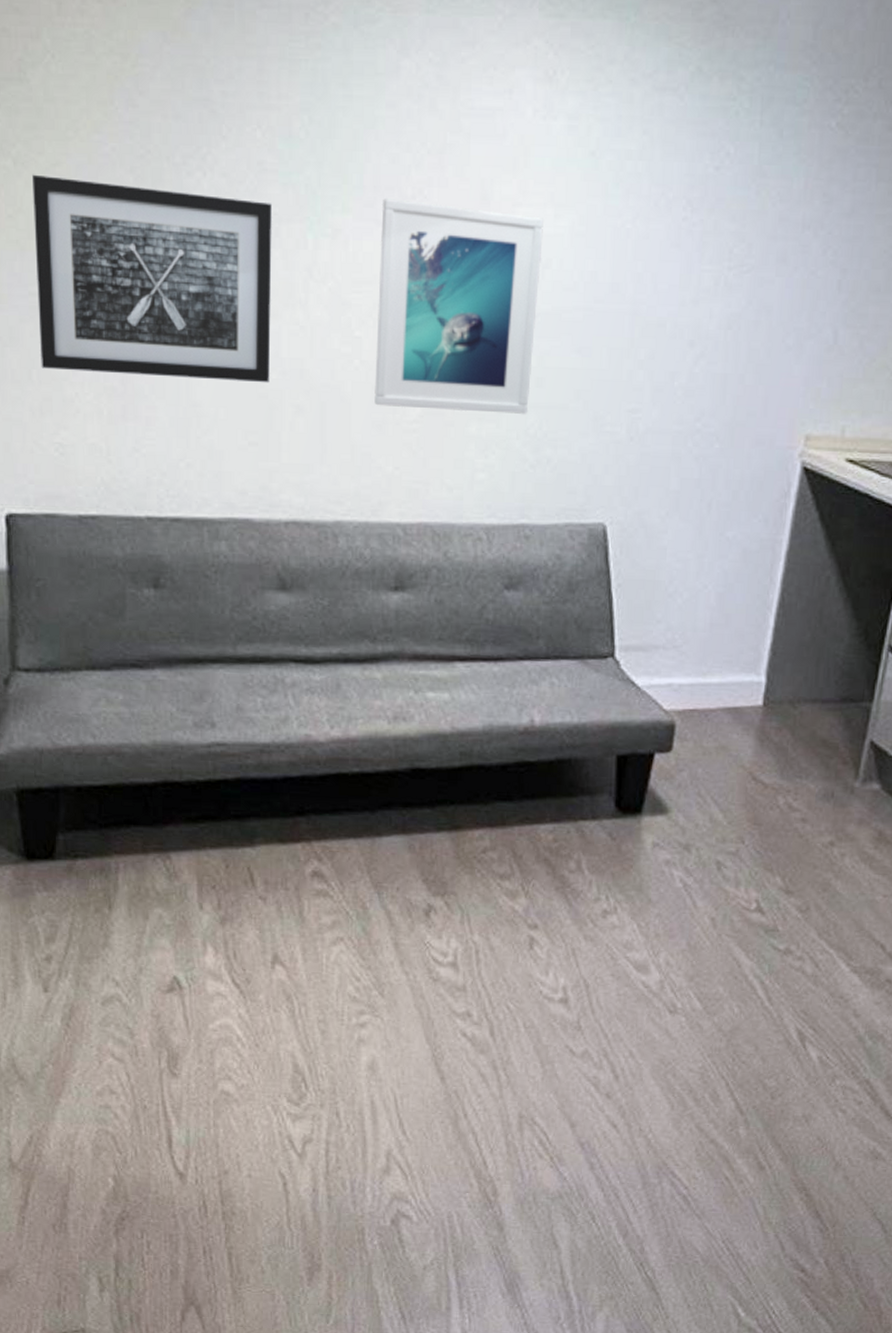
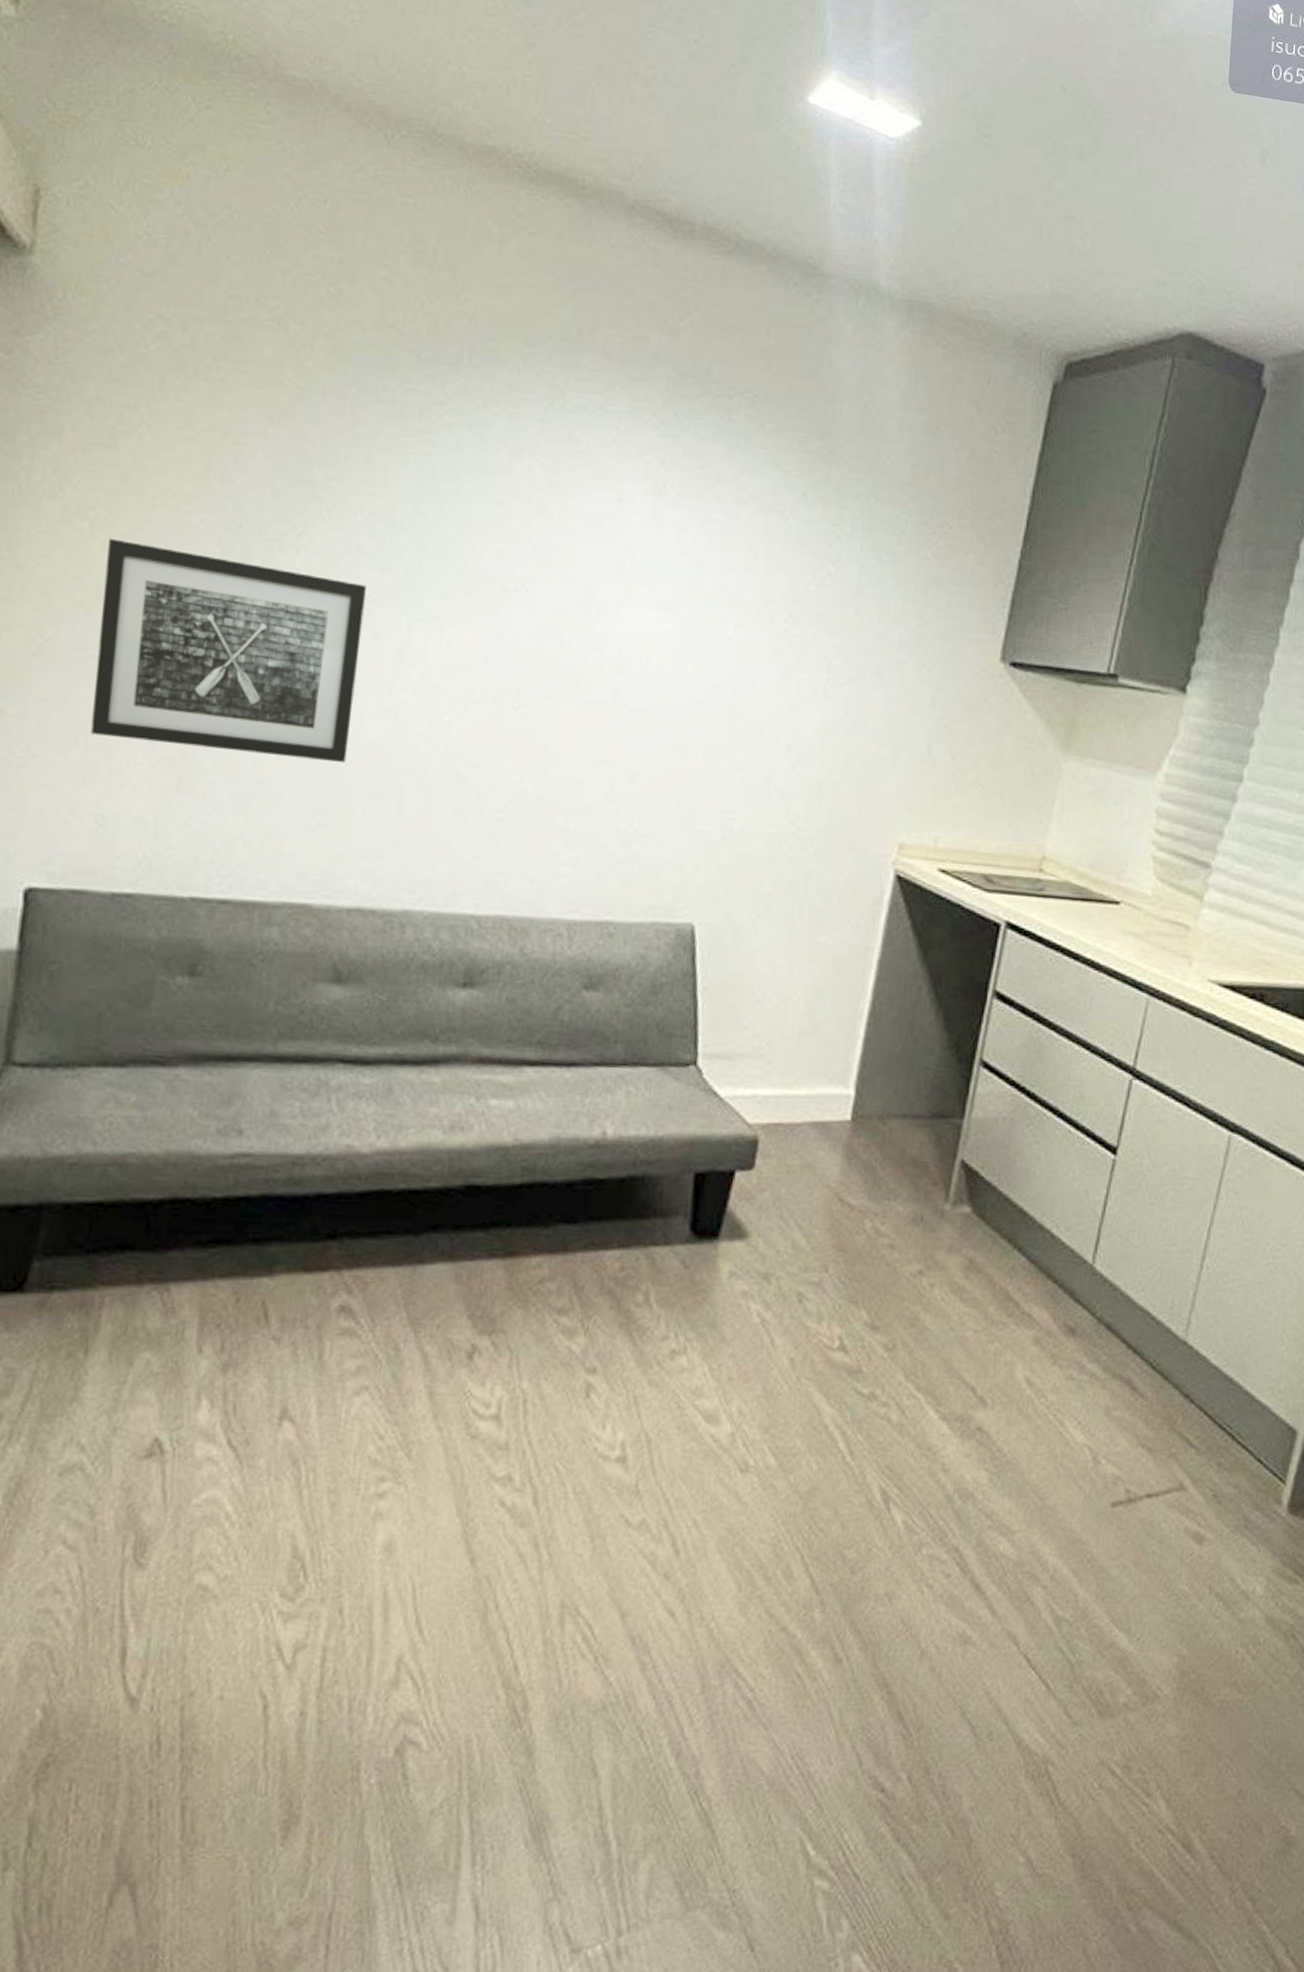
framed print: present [374,197,543,414] -> none [457,588,646,809]

